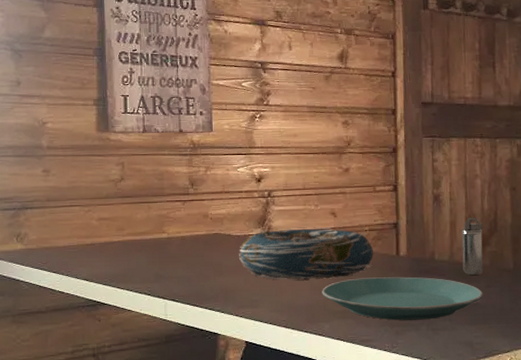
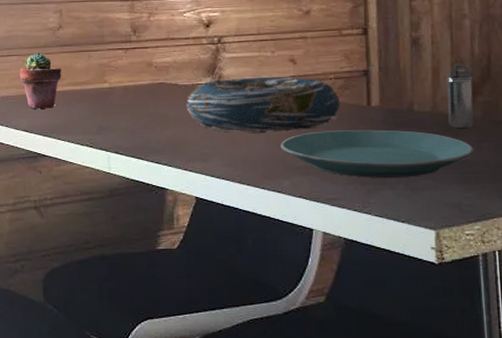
potted succulent: none [81,203,122,258] -> present [19,53,61,109]

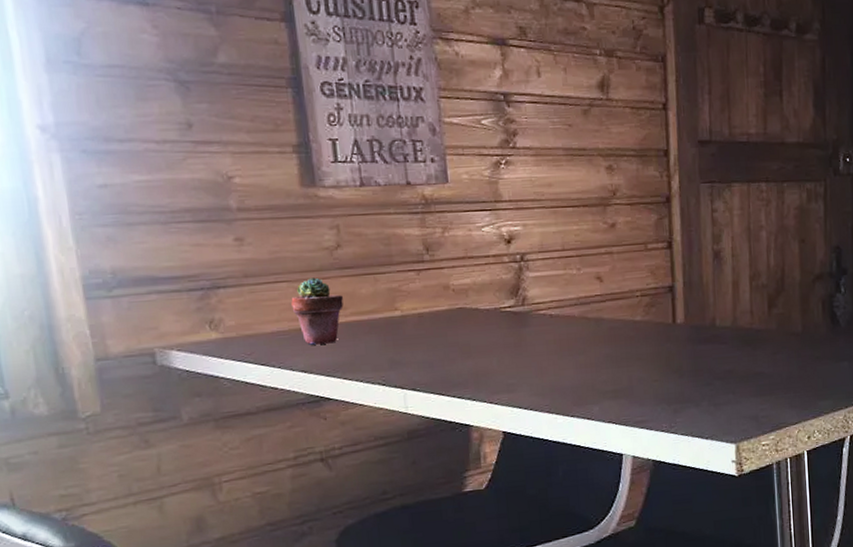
decorative bowl: present [187,75,341,134] -> none [489,294,648,359]
plate: present [280,130,474,179] -> none [589,347,770,398]
shaker: present [447,62,474,128] -> none [746,275,769,341]

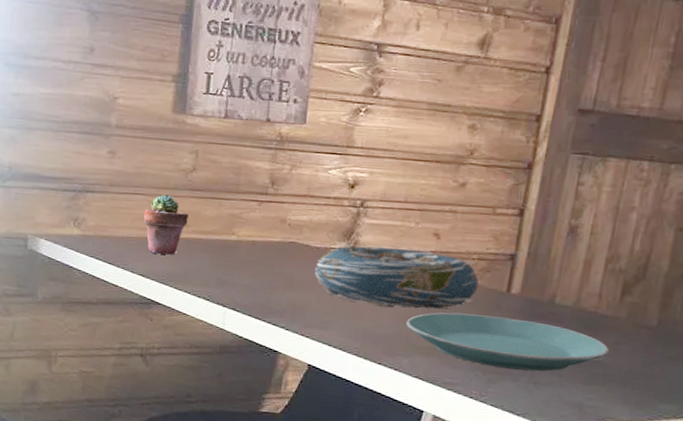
decorative bowl: none [489,294,648,359] -> present [315,244,479,310]
plate: none [589,347,770,398] -> present [406,312,610,372]

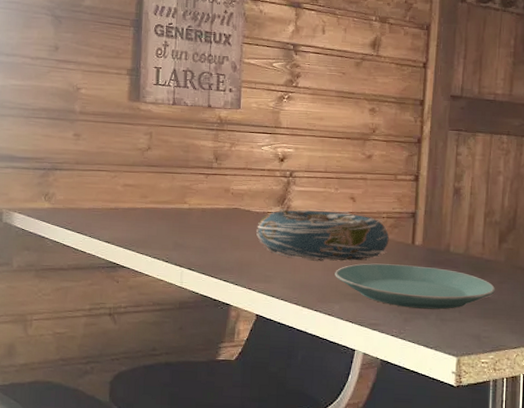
potted succulent: present [143,194,188,255] -> none [107,170,146,223]

